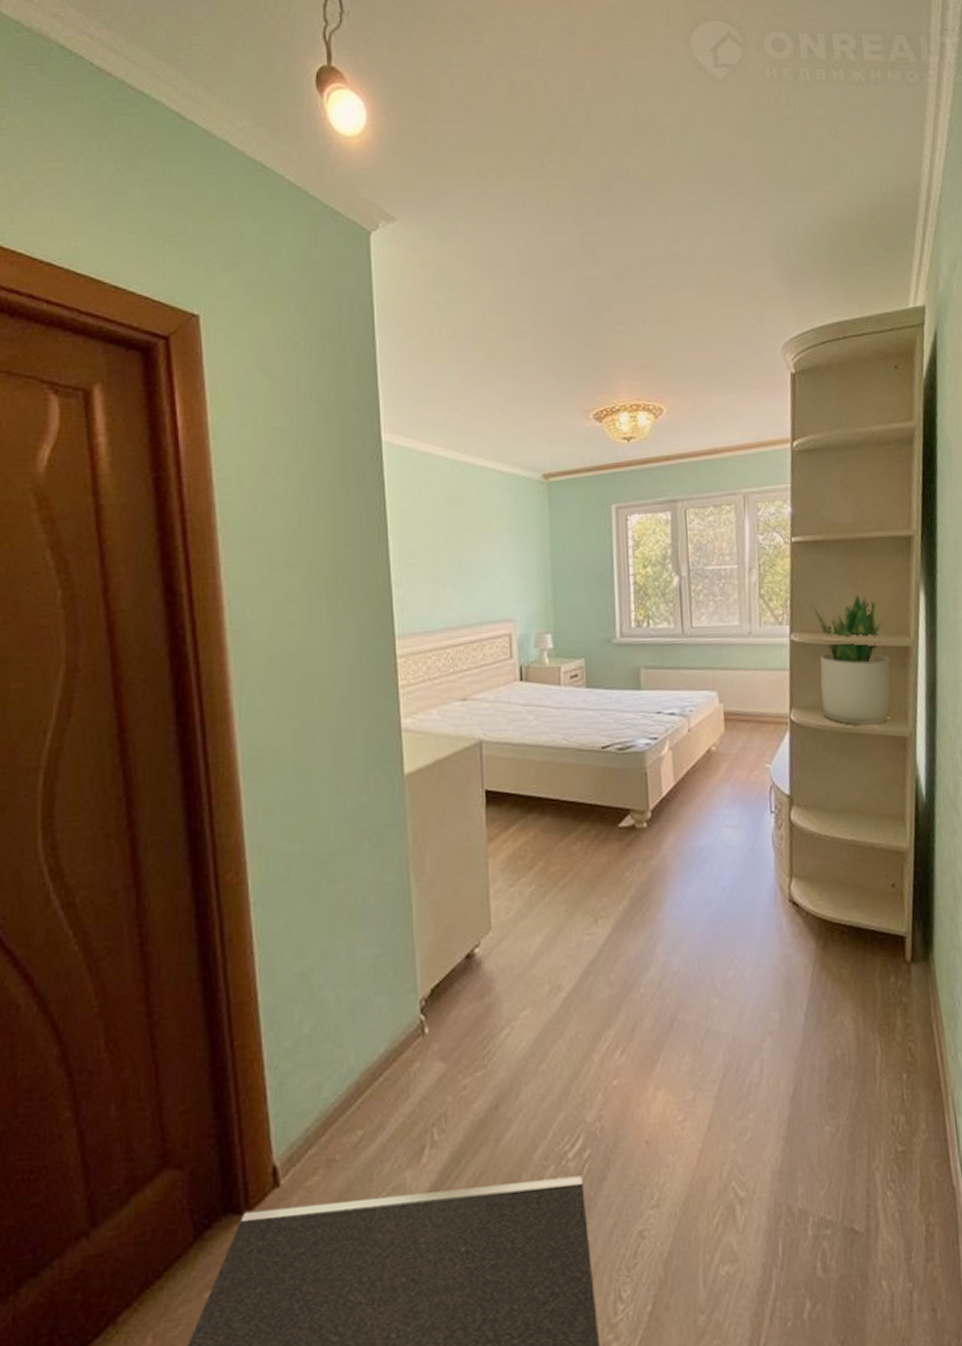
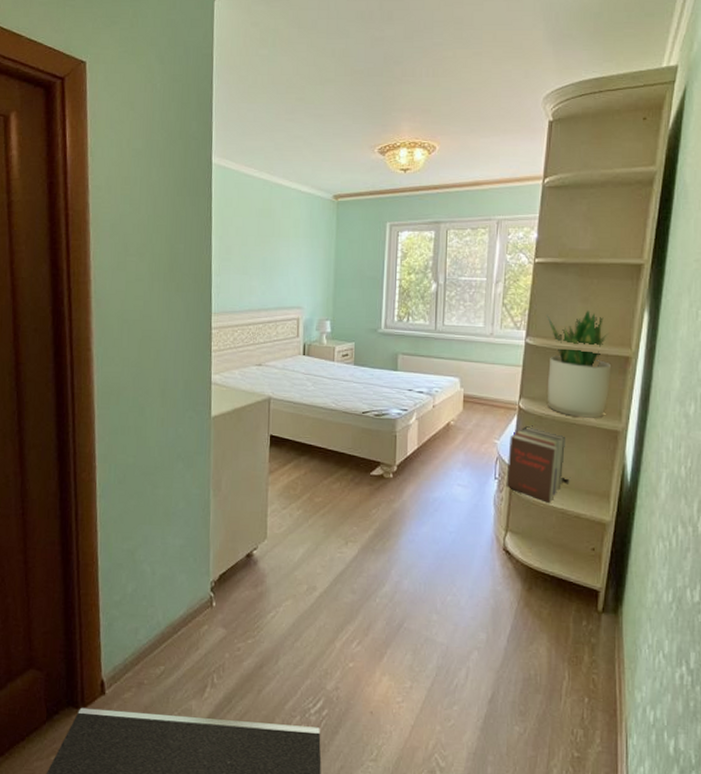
books: none [783,741,859,835] -> present [506,425,571,503]

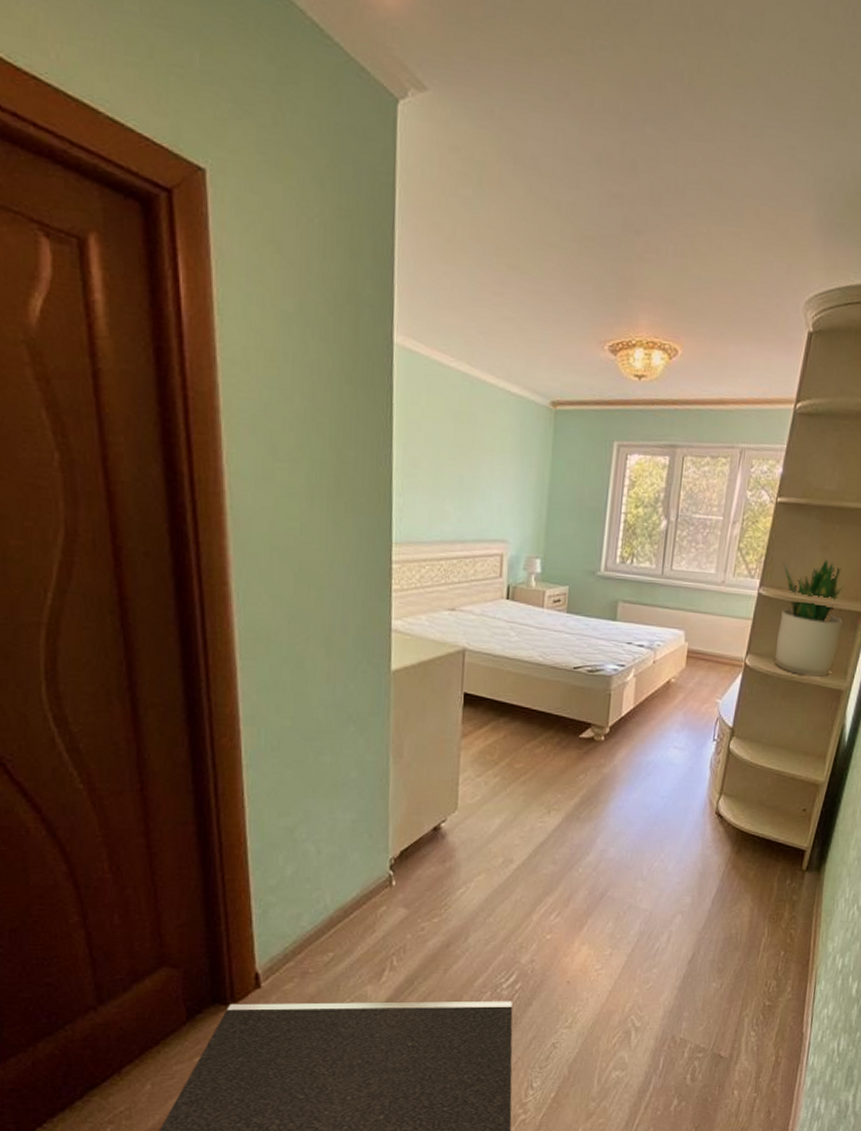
books: present [506,425,571,503] -> none [724,684,790,765]

